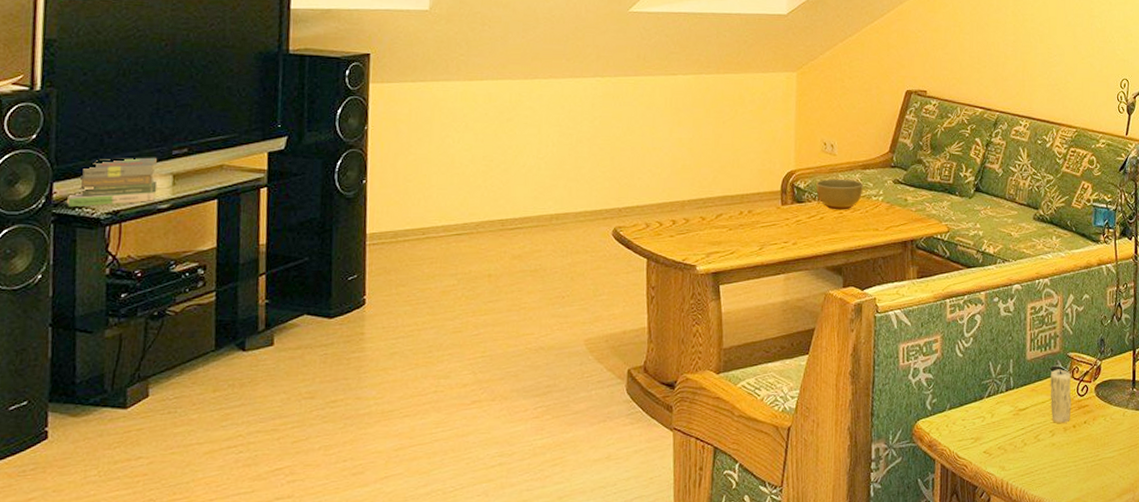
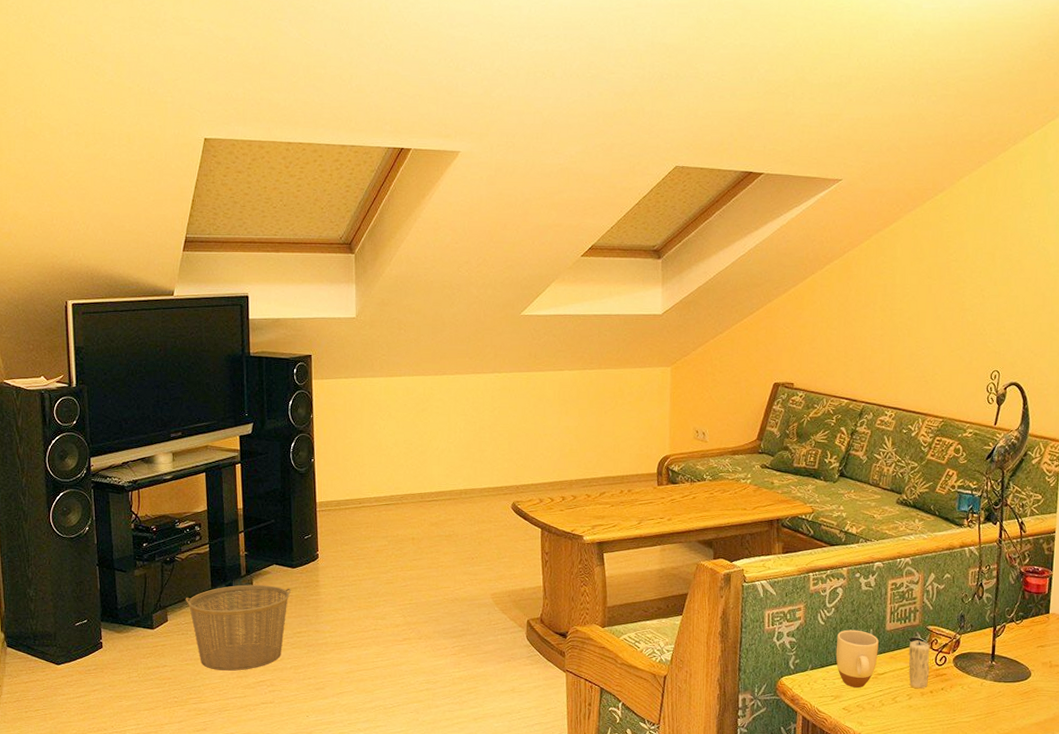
books: present [66,157,158,208] -> none [100,439,162,477]
basket: none [176,342,327,459] -> present [185,584,292,671]
bowl: present [816,178,864,210] -> none [689,463,733,491]
mug: none [975,361,1019,427] -> present [835,629,879,687]

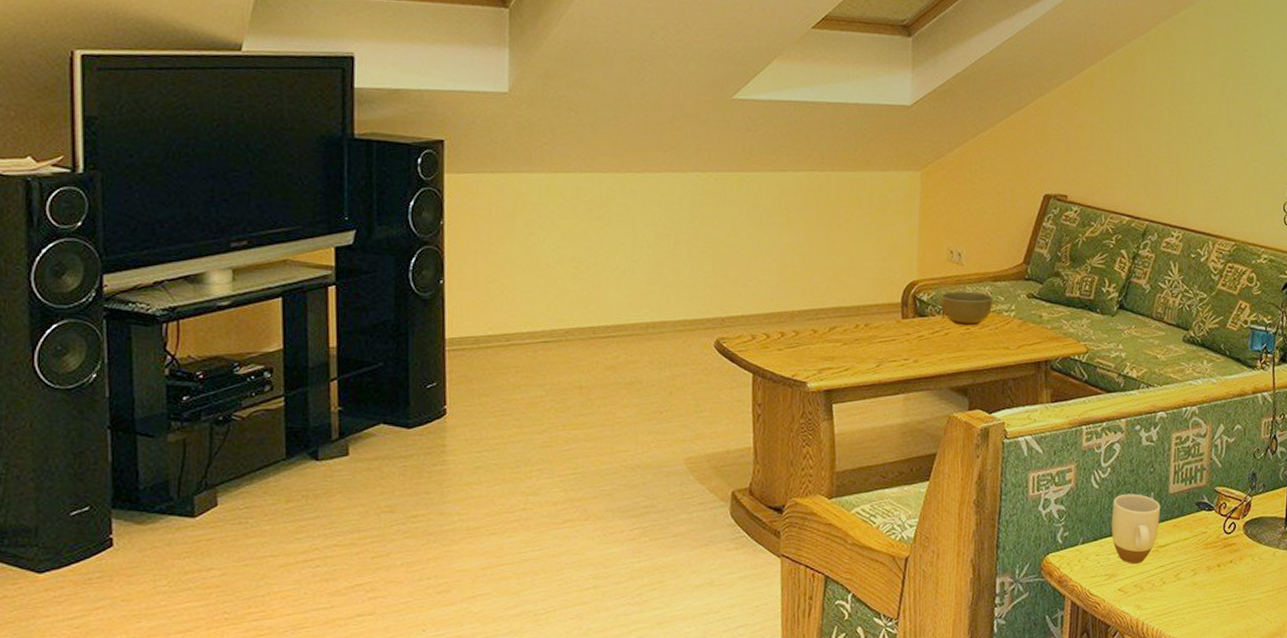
basket: present [185,584,292,671] -> none [245,452,406,572]
bowl: none [689,463,733,491] -> present [941,291,994,326]
candle: present [908,637,930,689] -> none [1193,500,1218,563]

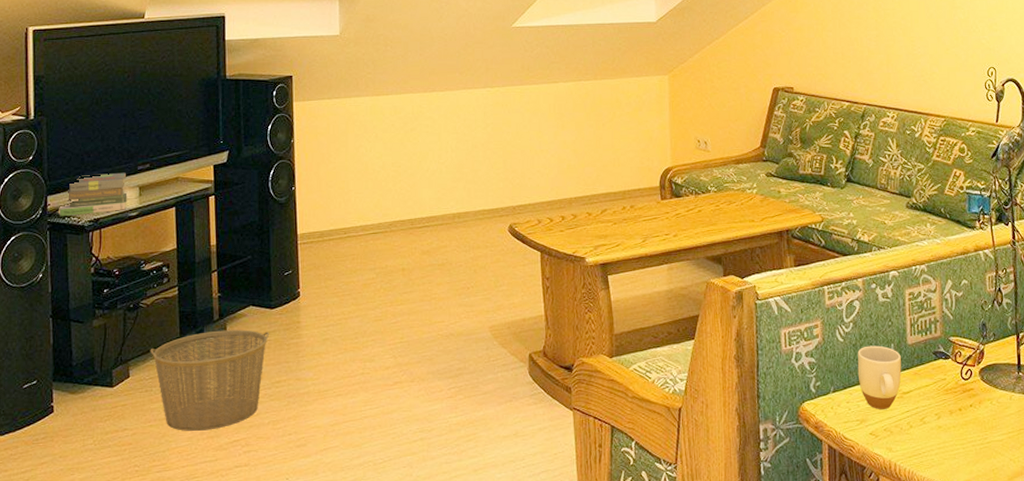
books: none [118,249,216,303] -> present [58,172,128,217]
basket: none [245,452,406,572] -> present [150,330,270,431]
bowl: present [941,291,994,326] -> none [693,173,738,203]

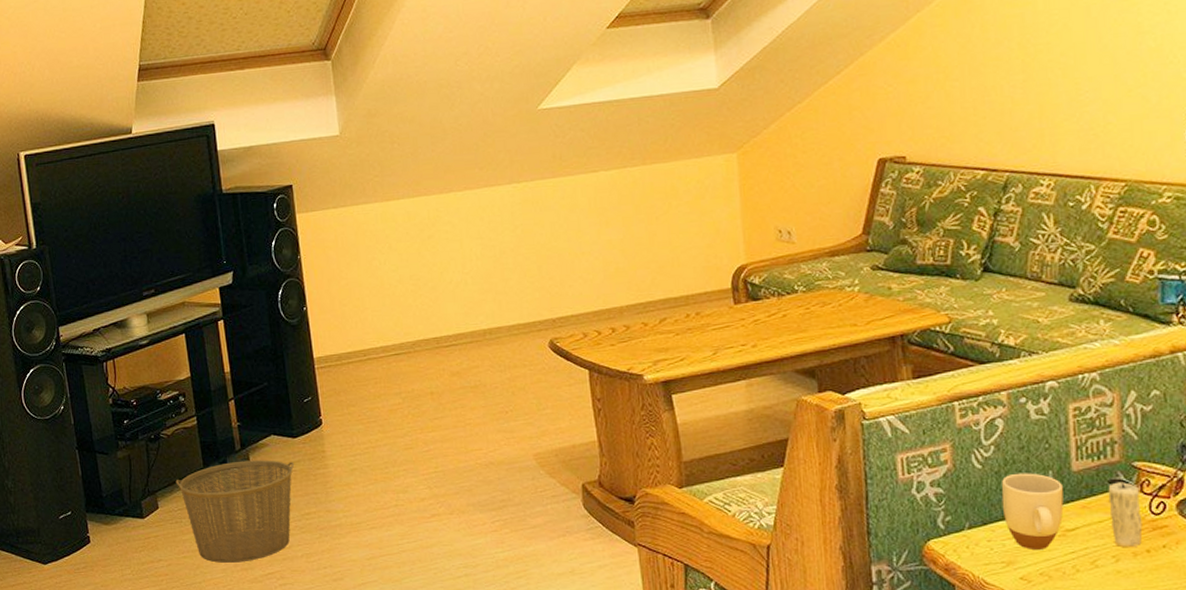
books: present [58,172,128,217] -> none [70,299,137,348]
candle: none [932,350,956,407] -> present [1108,478,1143,548]

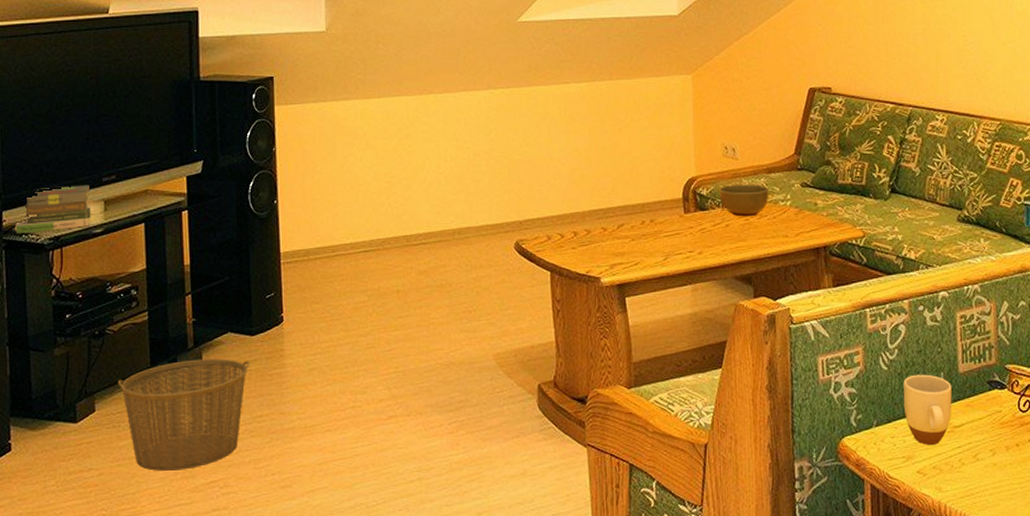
books: none [70,299,137,348] -> present [14,184,91,235]
bowl: none [774,269,833,306] -> present [719,184,770,217]
candle: present [1108,478,1143,548] -> none [986,379,1013,443]

